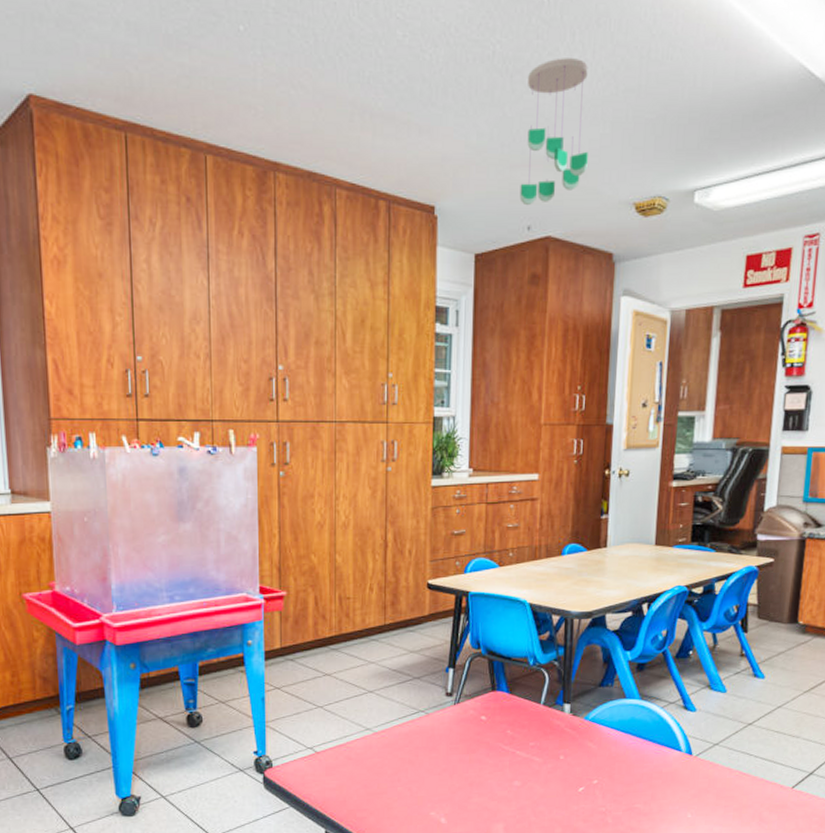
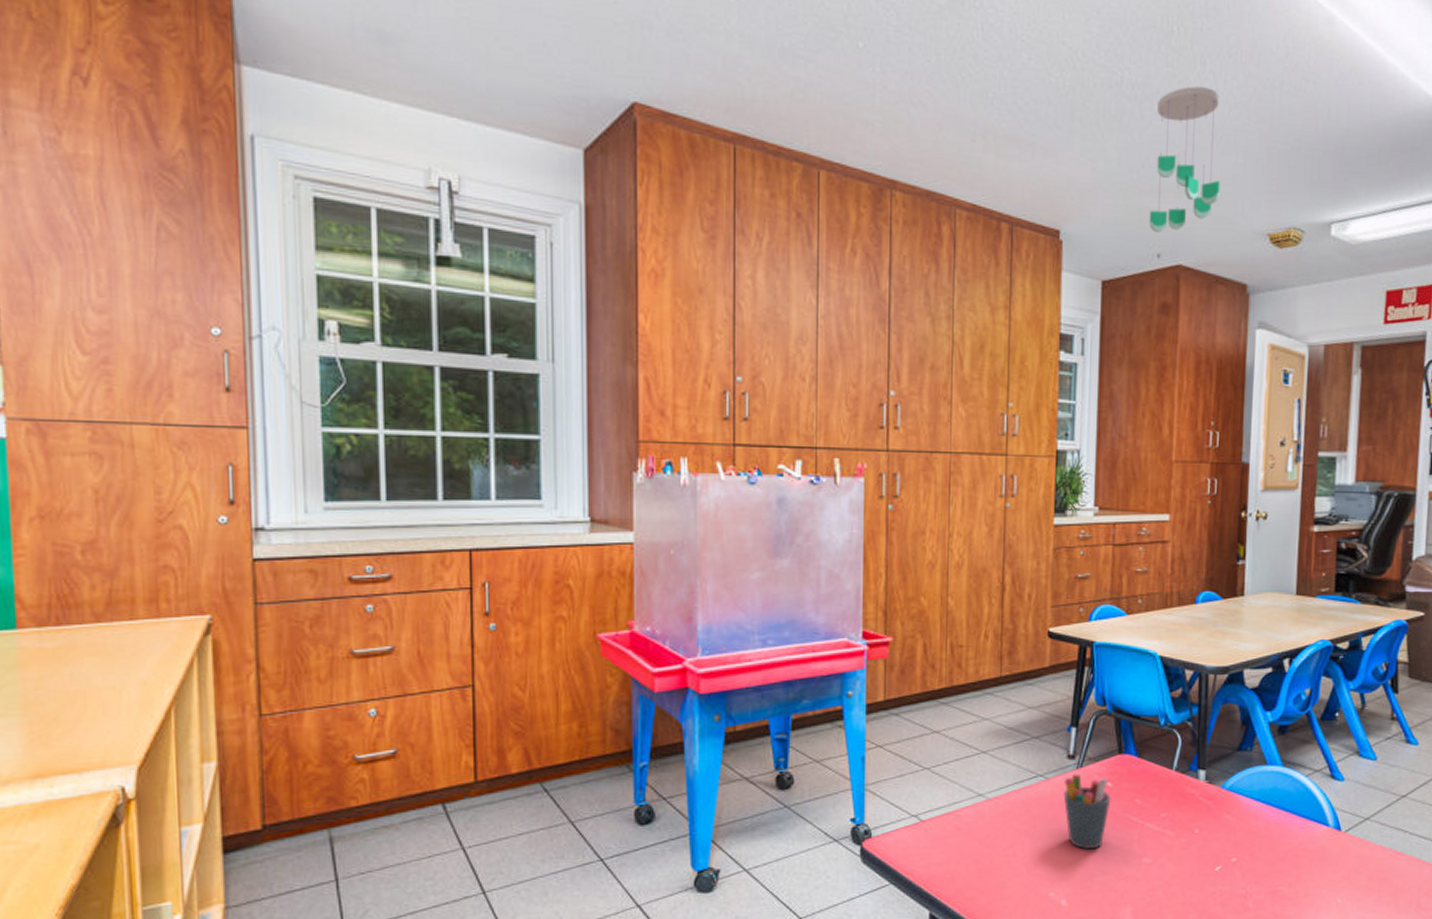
pen holder: none [442,709,485,775] -> present [1063,773,1111,850]

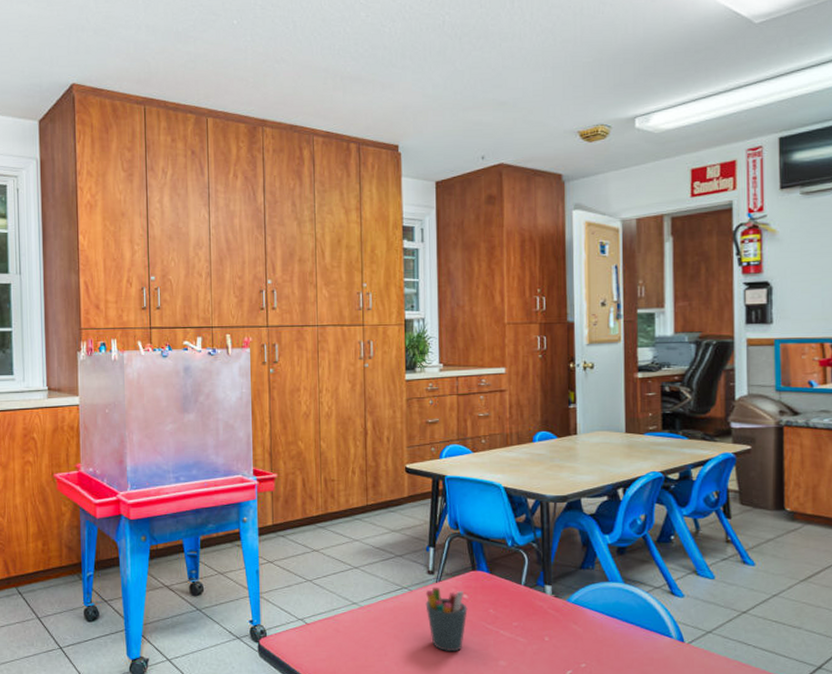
ceiling mobile: present [1149,86,1220,233] -> none [473,20,533,140]

